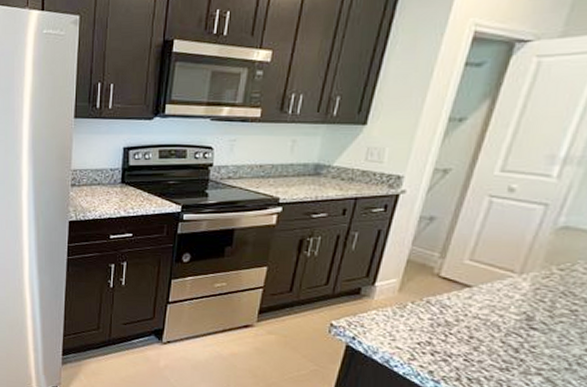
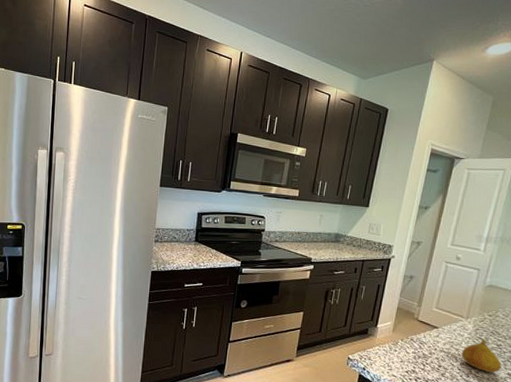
fruit: none [507,301,576,349] -> present [461,338,501,373]

